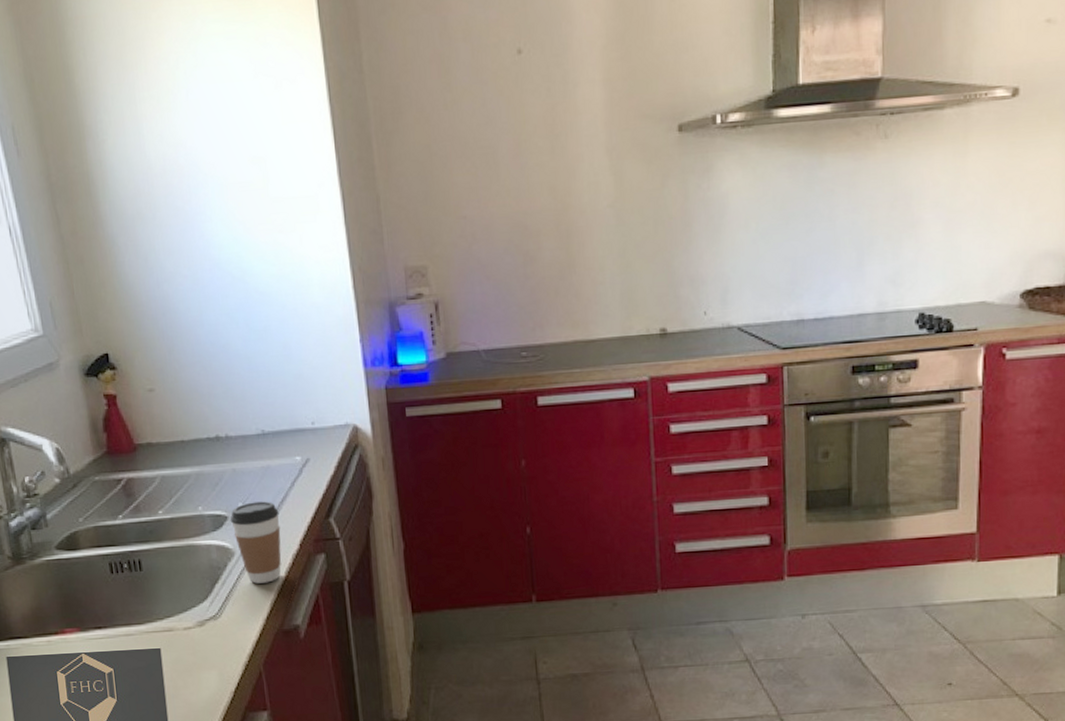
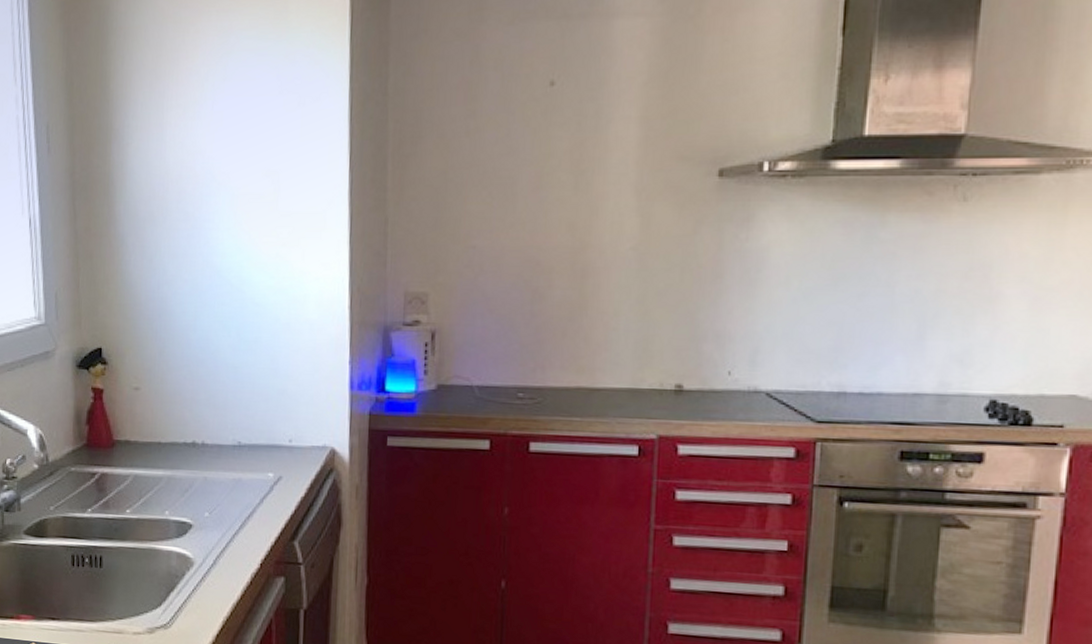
coffee cup: present [230,501,282,584] -> none [194,513,244,599]

